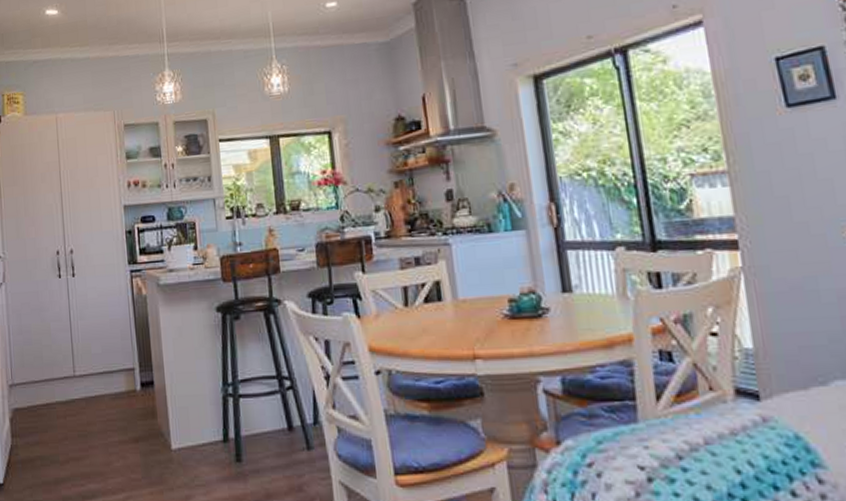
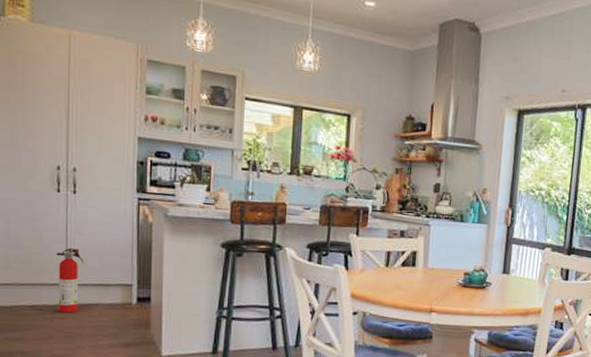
fire extinguisher: none [63,336,88,408] -> present [56,248,84,313]

